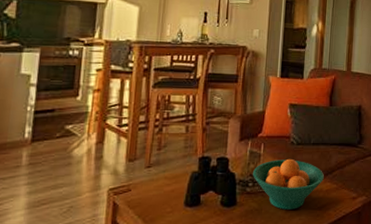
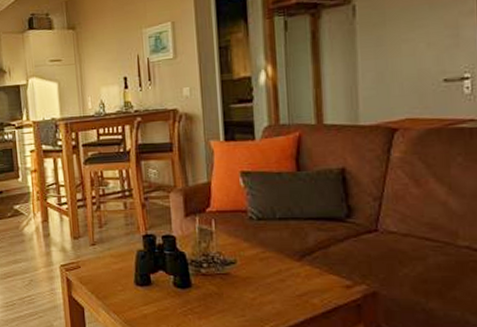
fruit bowl: present [253,158,325,210] -> none [206,236,301,296]

